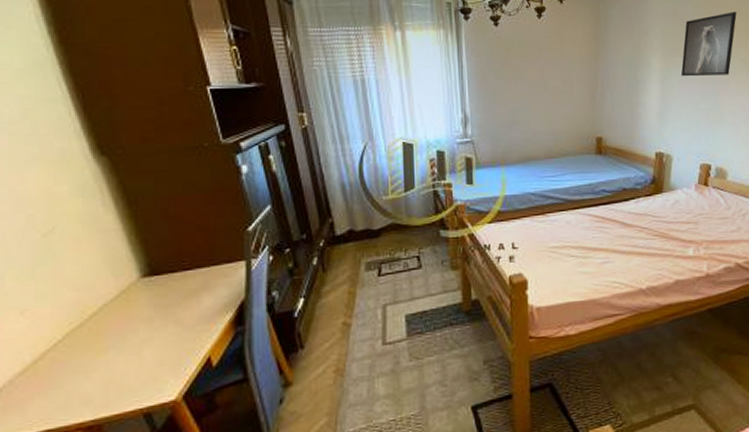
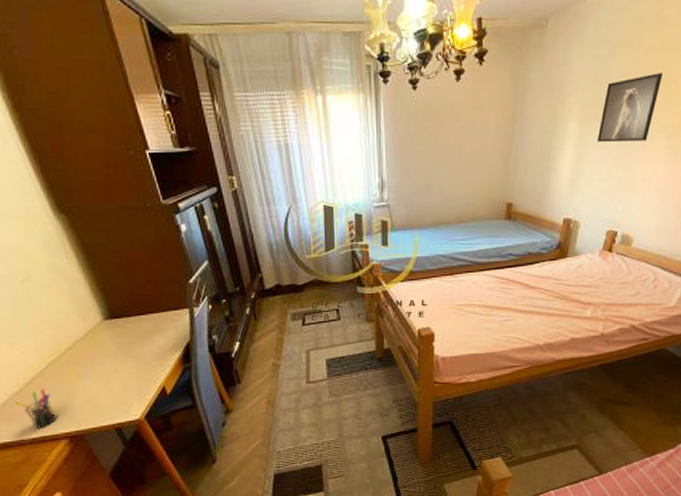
pen holder: none [16,366,70,420] -> present [15,388,58,429]

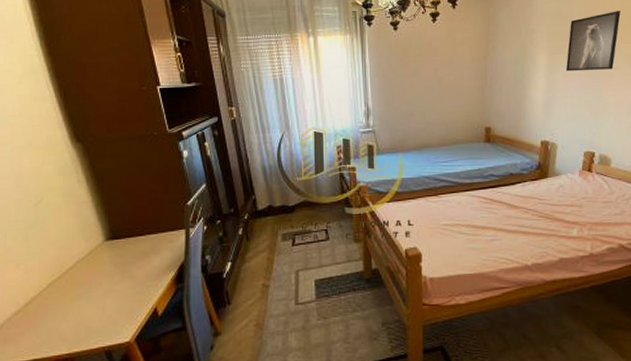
pen holder: present [15,388,58,429] -> none [13,309,51,351]

